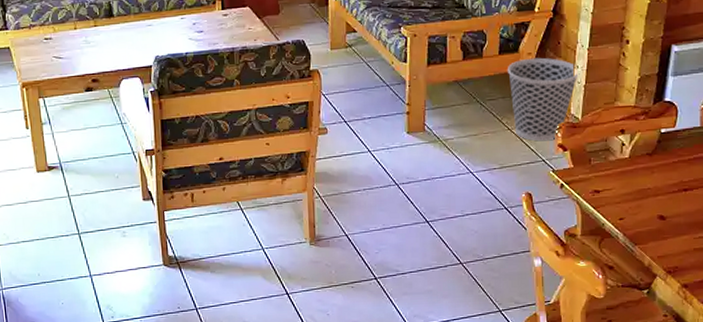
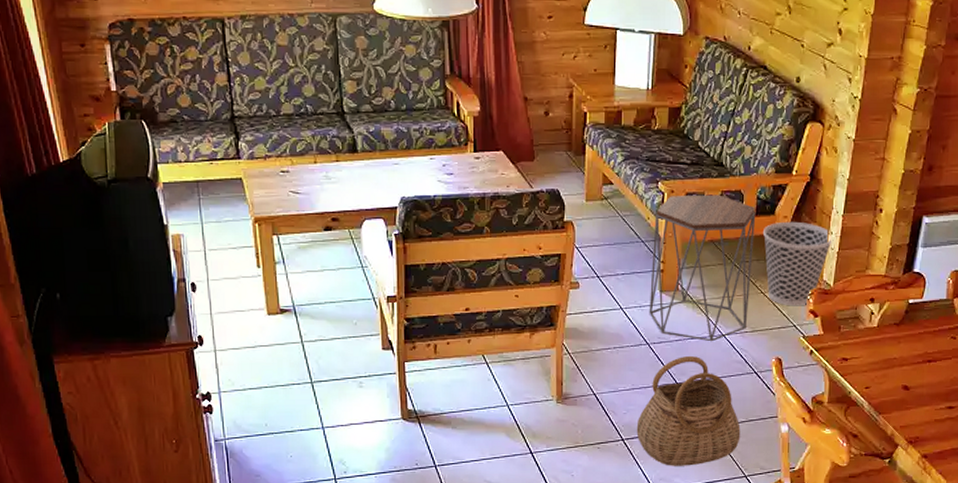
basket: none [389,194,493,303] -> present [636,355,741,466]
side table: none [396,36,500,180] -> present [649,194,756,342]

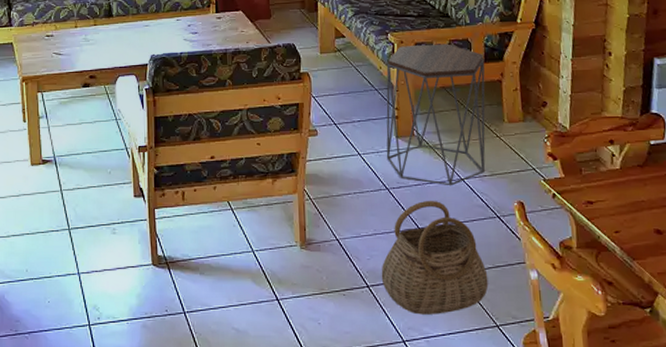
wastebasket: present [762,221,834,306] -> none [493,66,565,150]

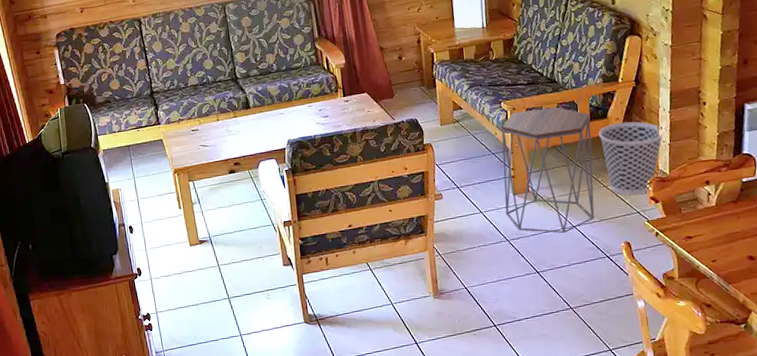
basket: present [381,200,489,315] -> none [506,247,601,346]
wastebasket: none [493,66,565,150] -> present [598,121,664,196]

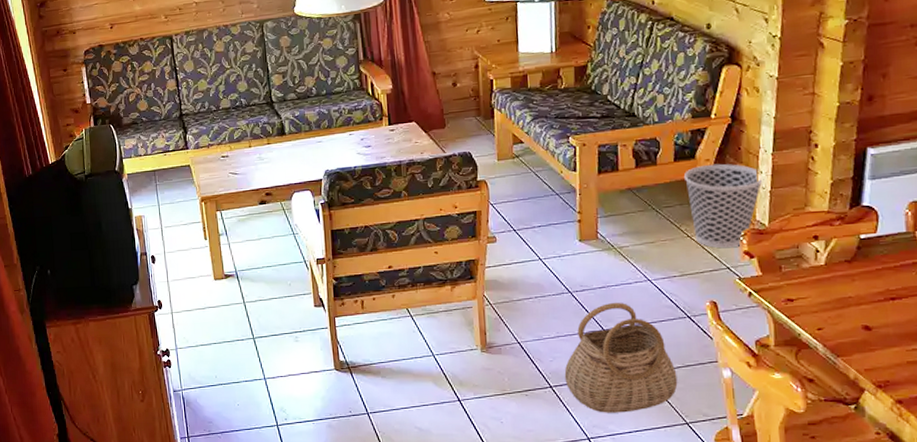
side table: present [501,107,595,234] -> none [568,144,675,288]
basket: none [506,247,601,346] -> present [564,302,678,413]

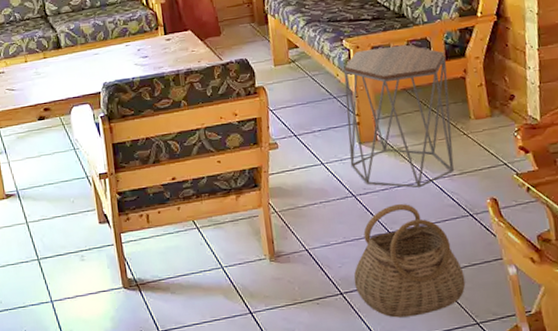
side table: none [568,144,675,288] -> present [343,44,454,189]
wastebasket: present [683,163,764,249] -> none [455,60,533,145]

